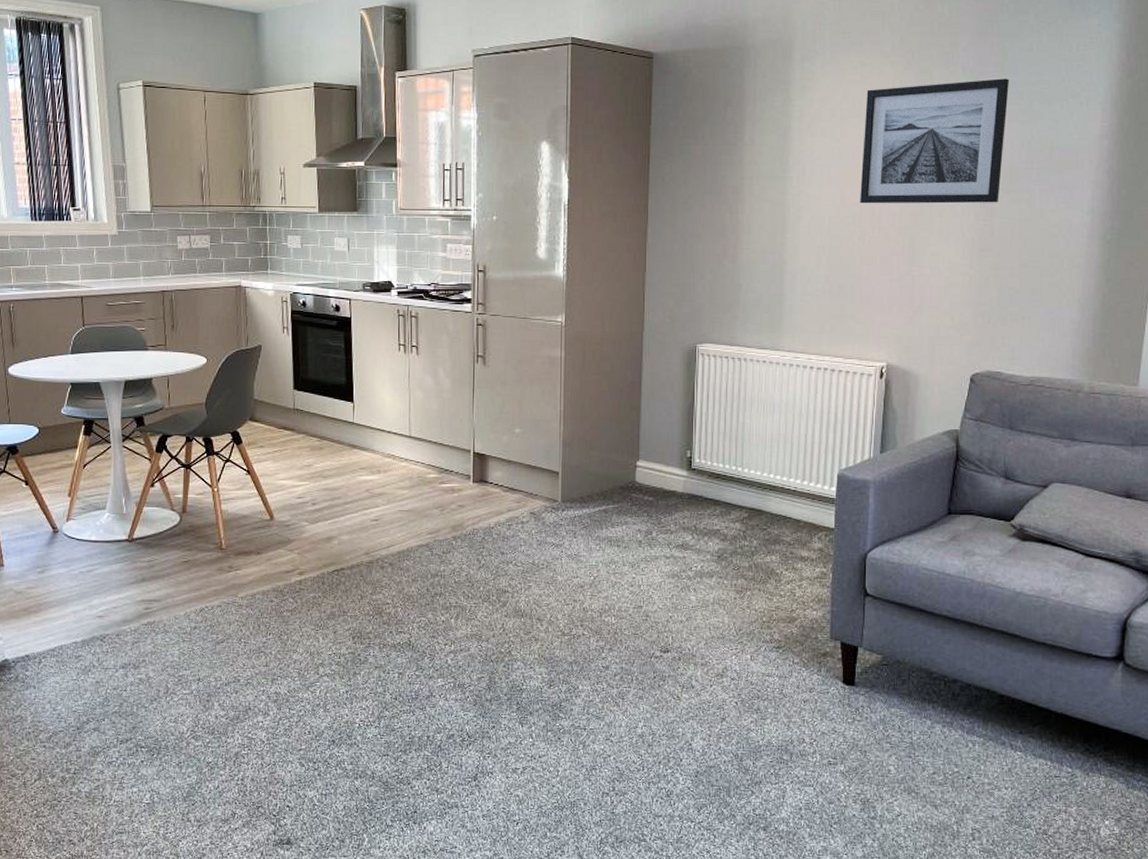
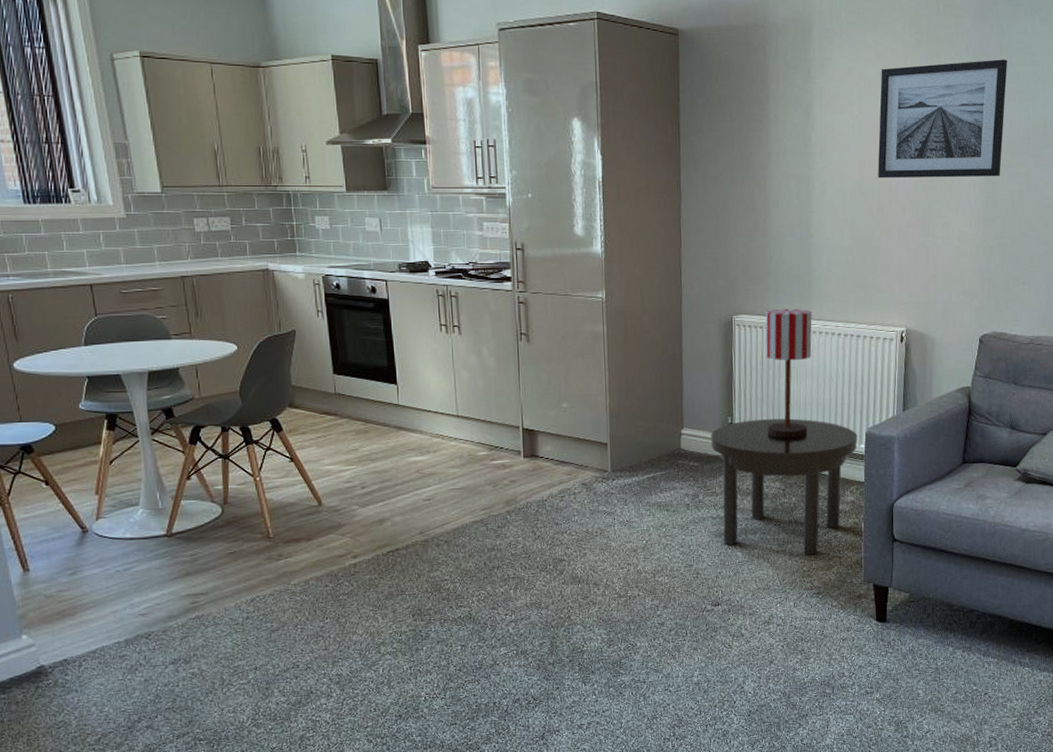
side table: none [668,455,828,604] -> present [711,418,858,555]
table lamp: none [729,338,782,475] -> present [765,308,812,437]

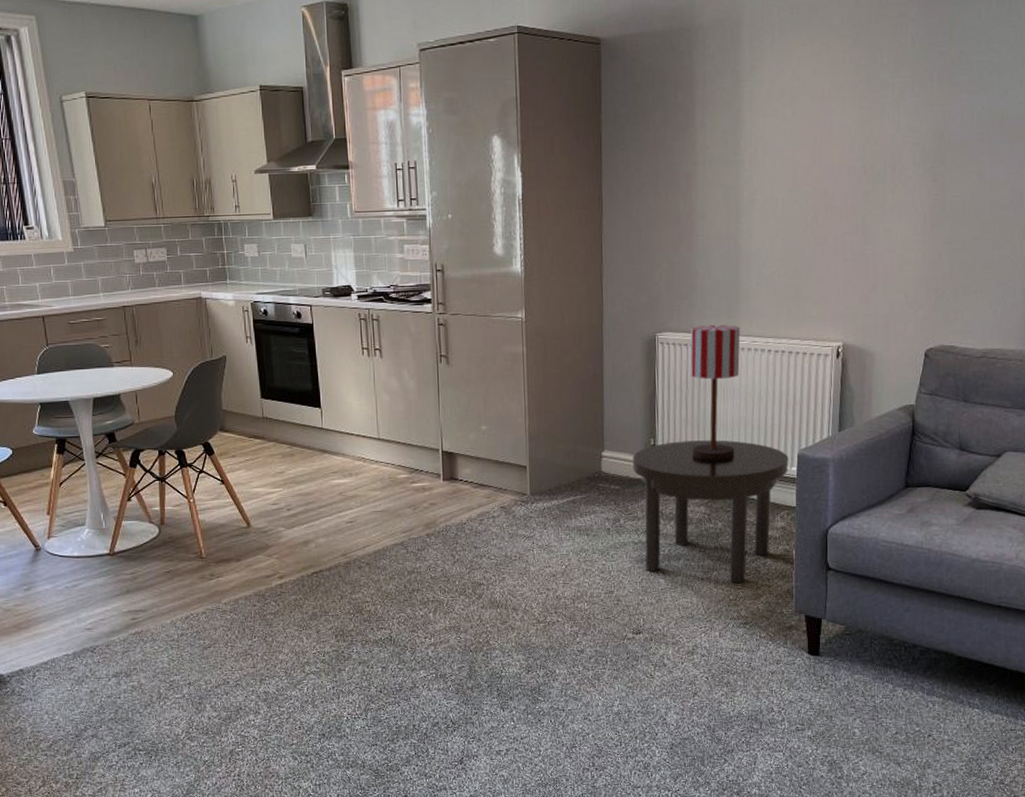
wall art: present [878,59,1007,179] -> none [812,48,958,184]

